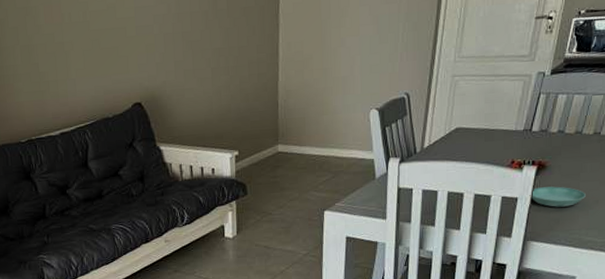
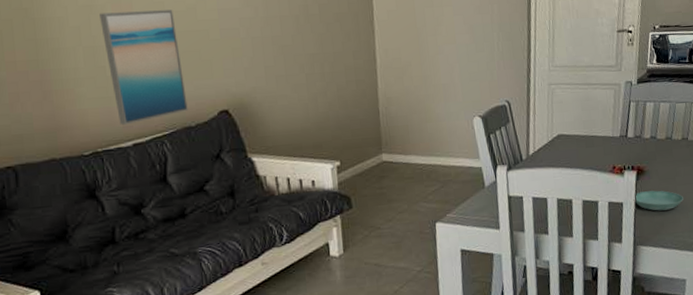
wall art: none [34,9,106,116] -> present [100,10,188,125]

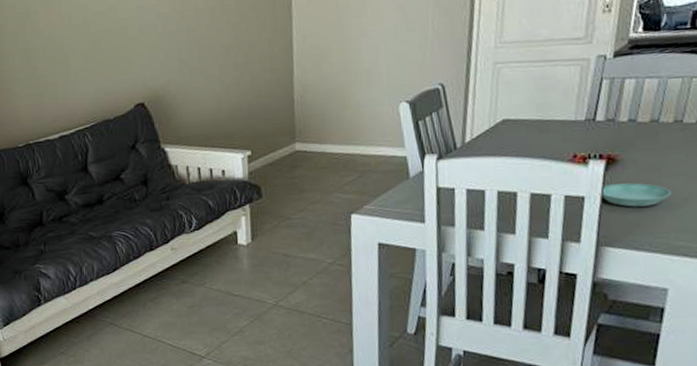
wall art: present [100,10,188,125] -> none [33,10,107,120]

